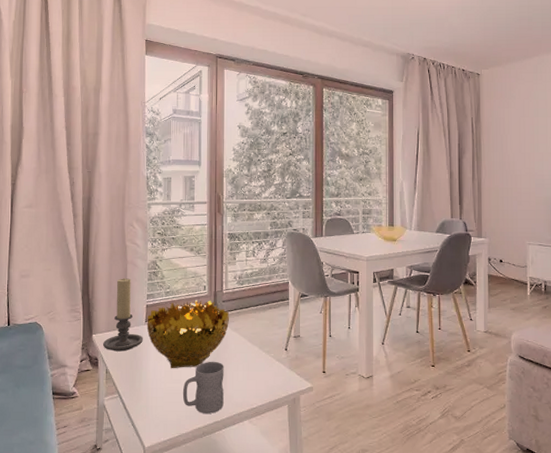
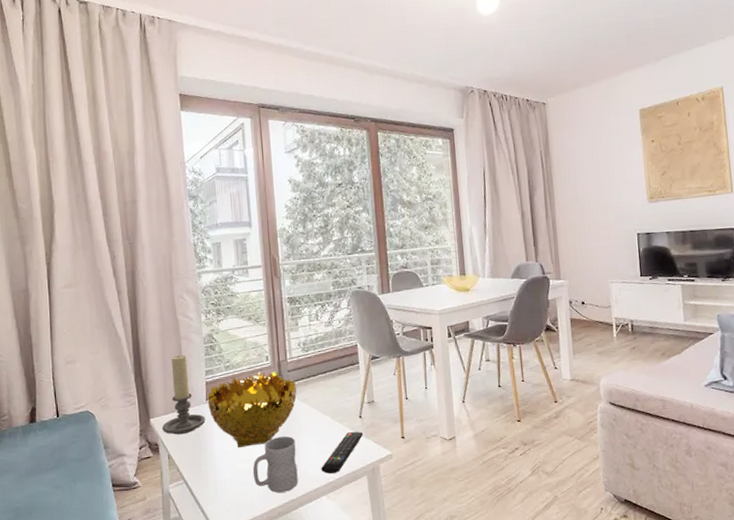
remote control: none [246,363,288,401] -> present [321,431,364,474]

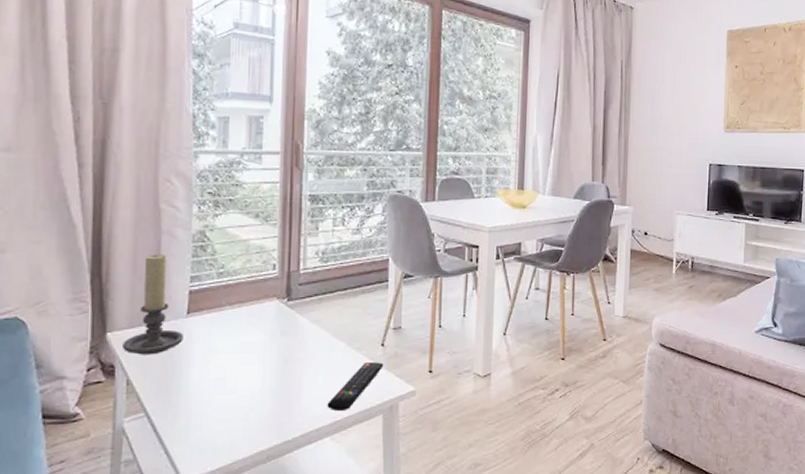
decorative bowl: present [207,371,297,448] -> none [189,283,308,376]
mug: present [252,436,298,493] -> none [239,363,299,432]

